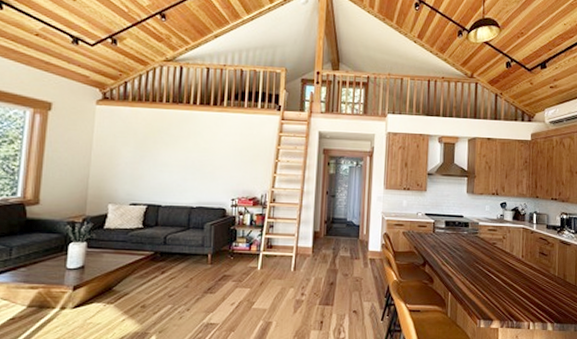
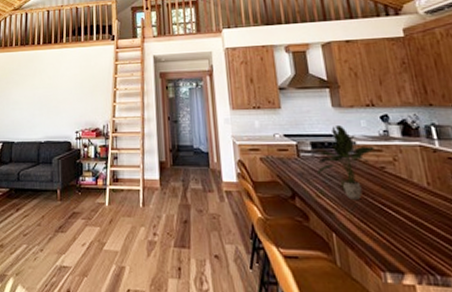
potted plant: none [446,208,491,267] -> present [317,124,375,200]

